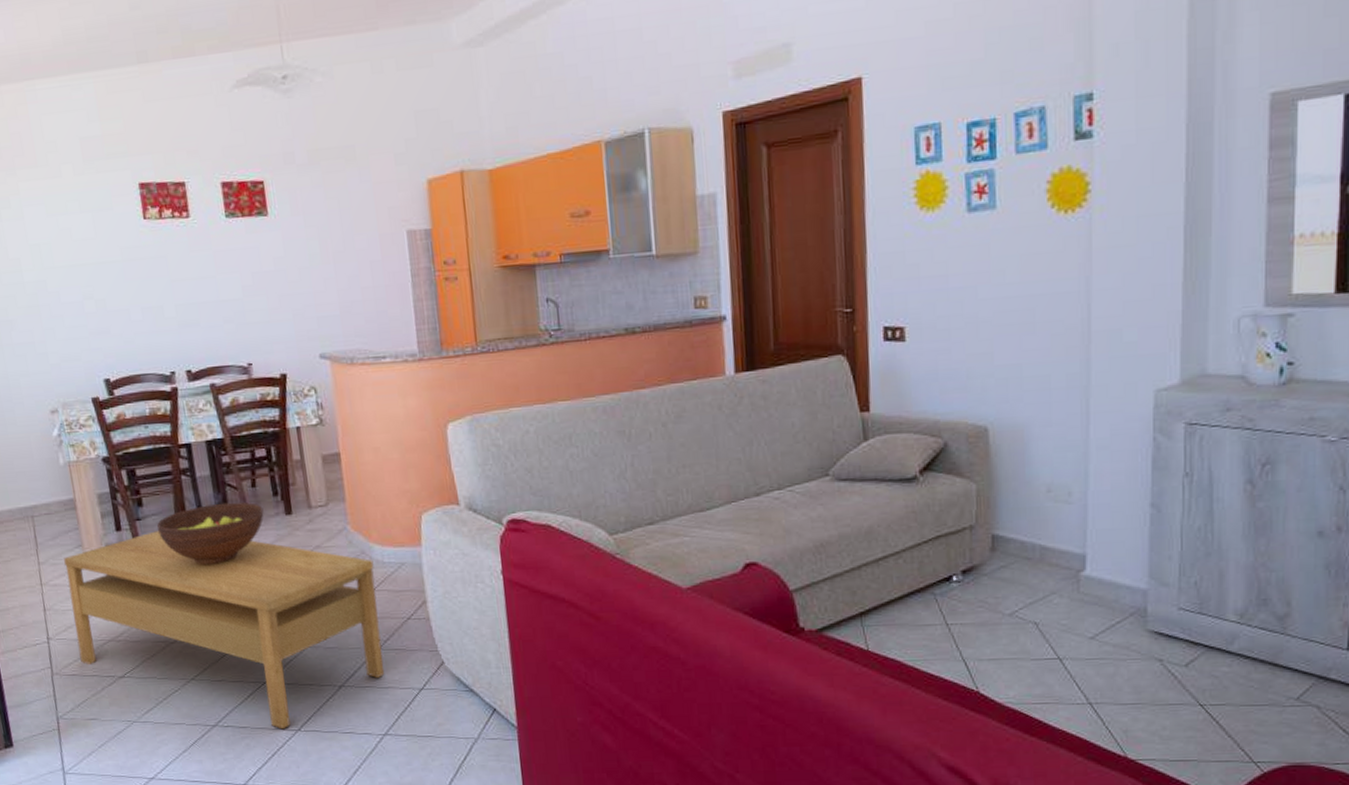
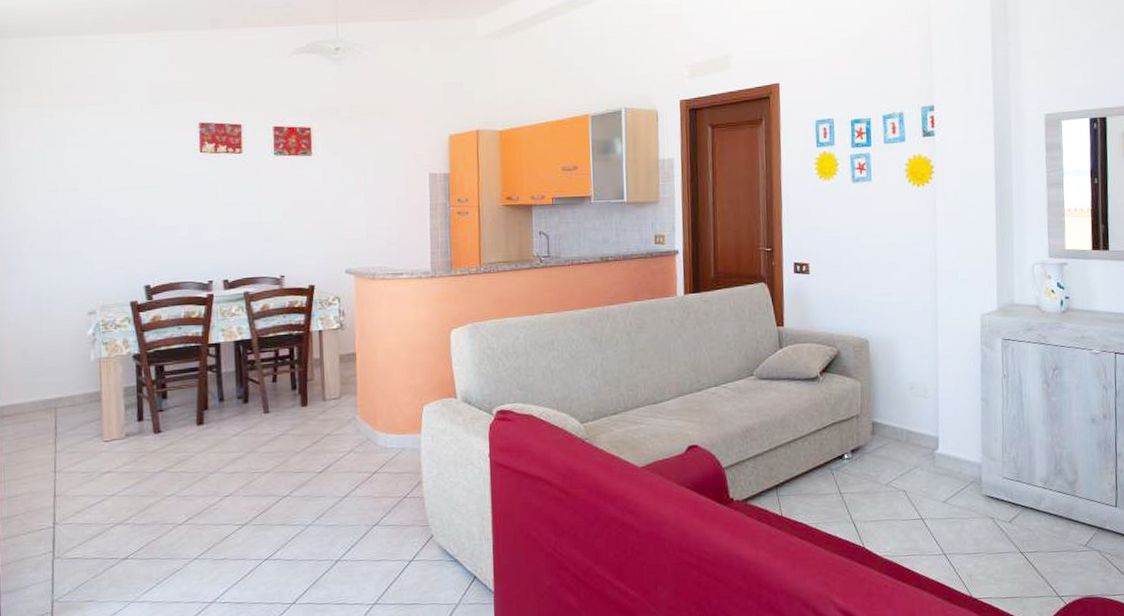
coffee table: present [64,531,385,730] -> none [82,421,379,604]
fruit bowl: present [156,502,264,565] -> none [178,395,282,452]

